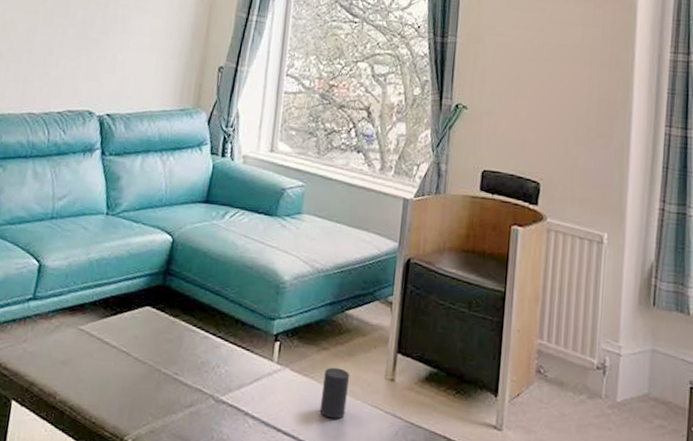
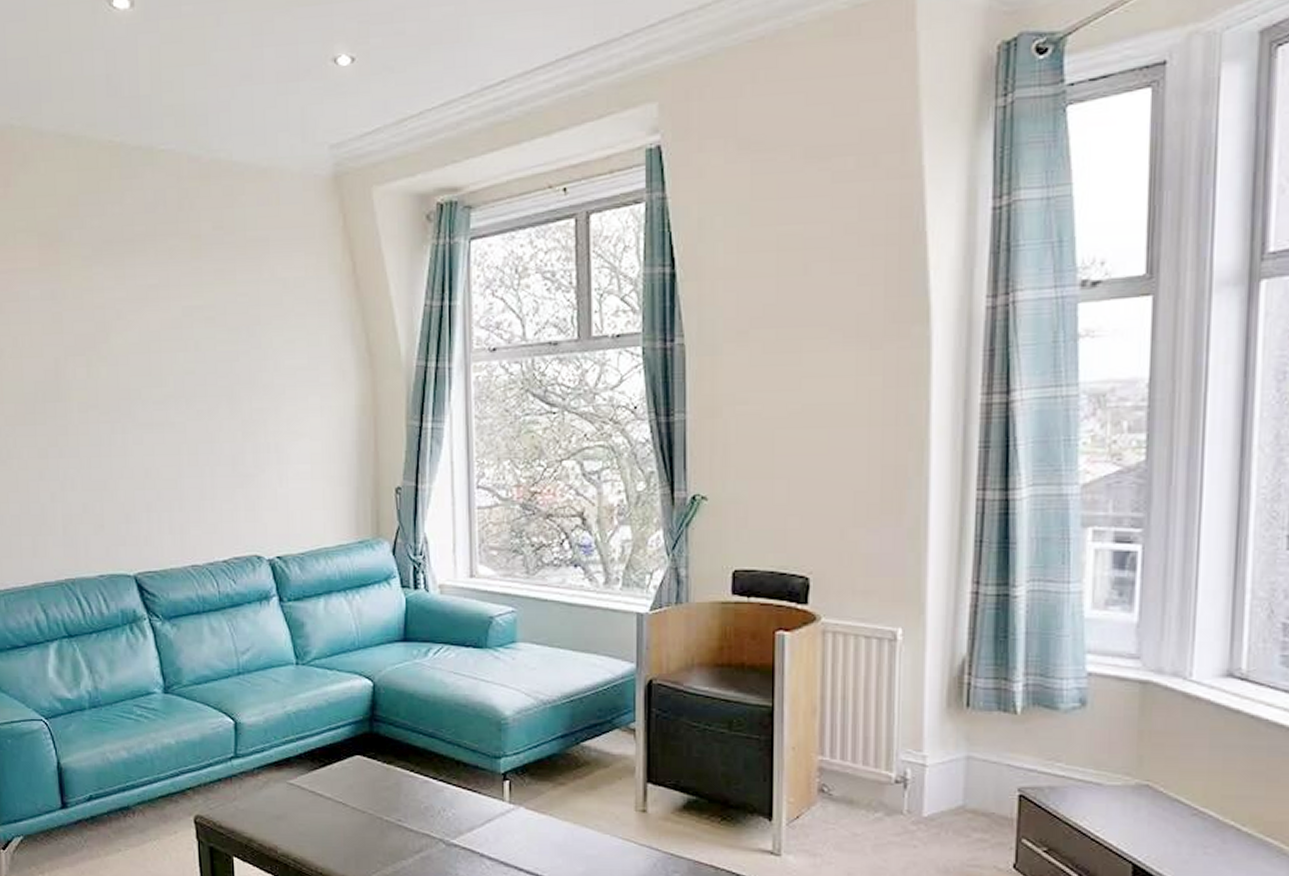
cup: present [319,367,349,420] -> none [563,802,593,855]

